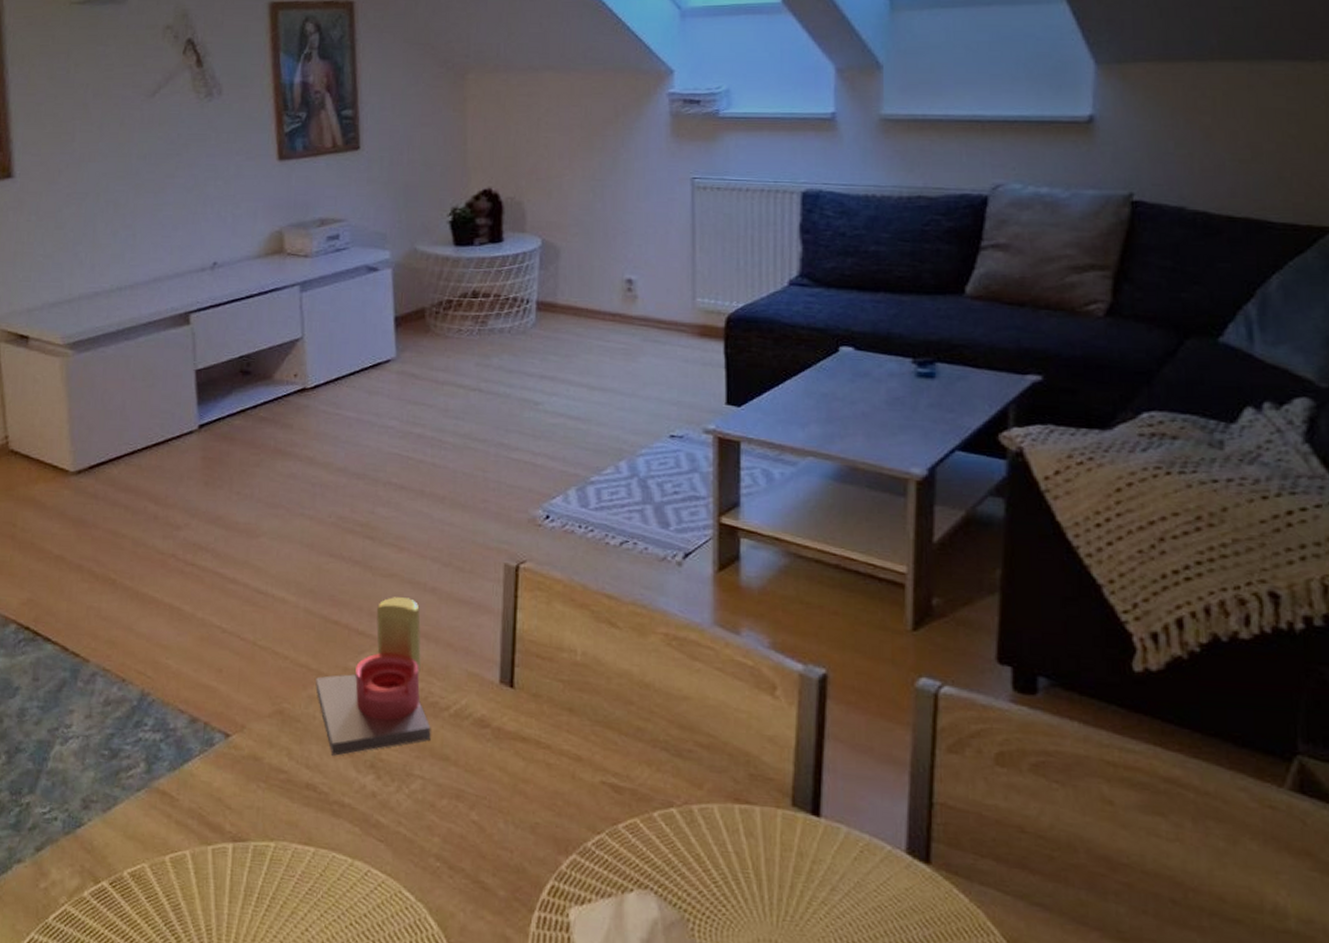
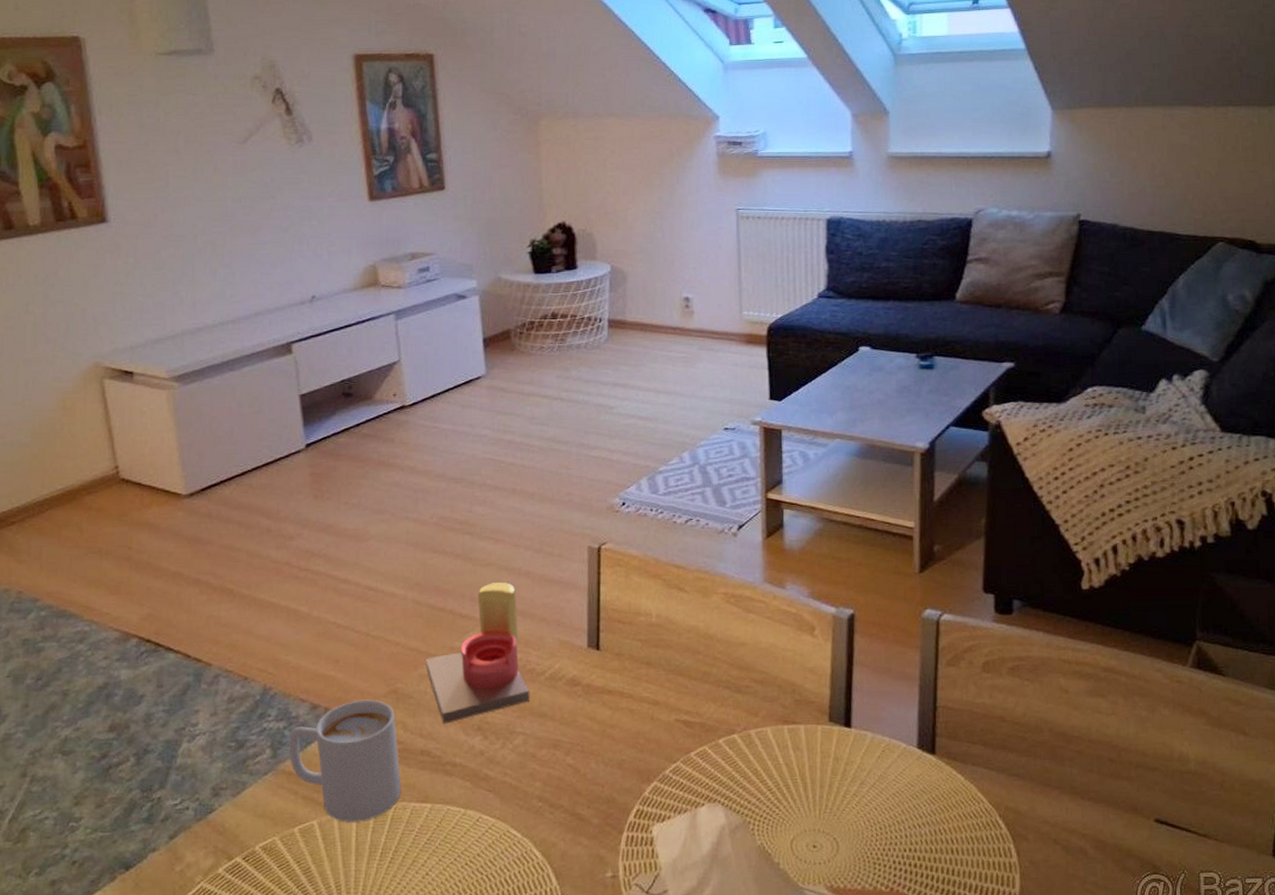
mug: none [163,717,283,859] -> present [288,699,401,822]

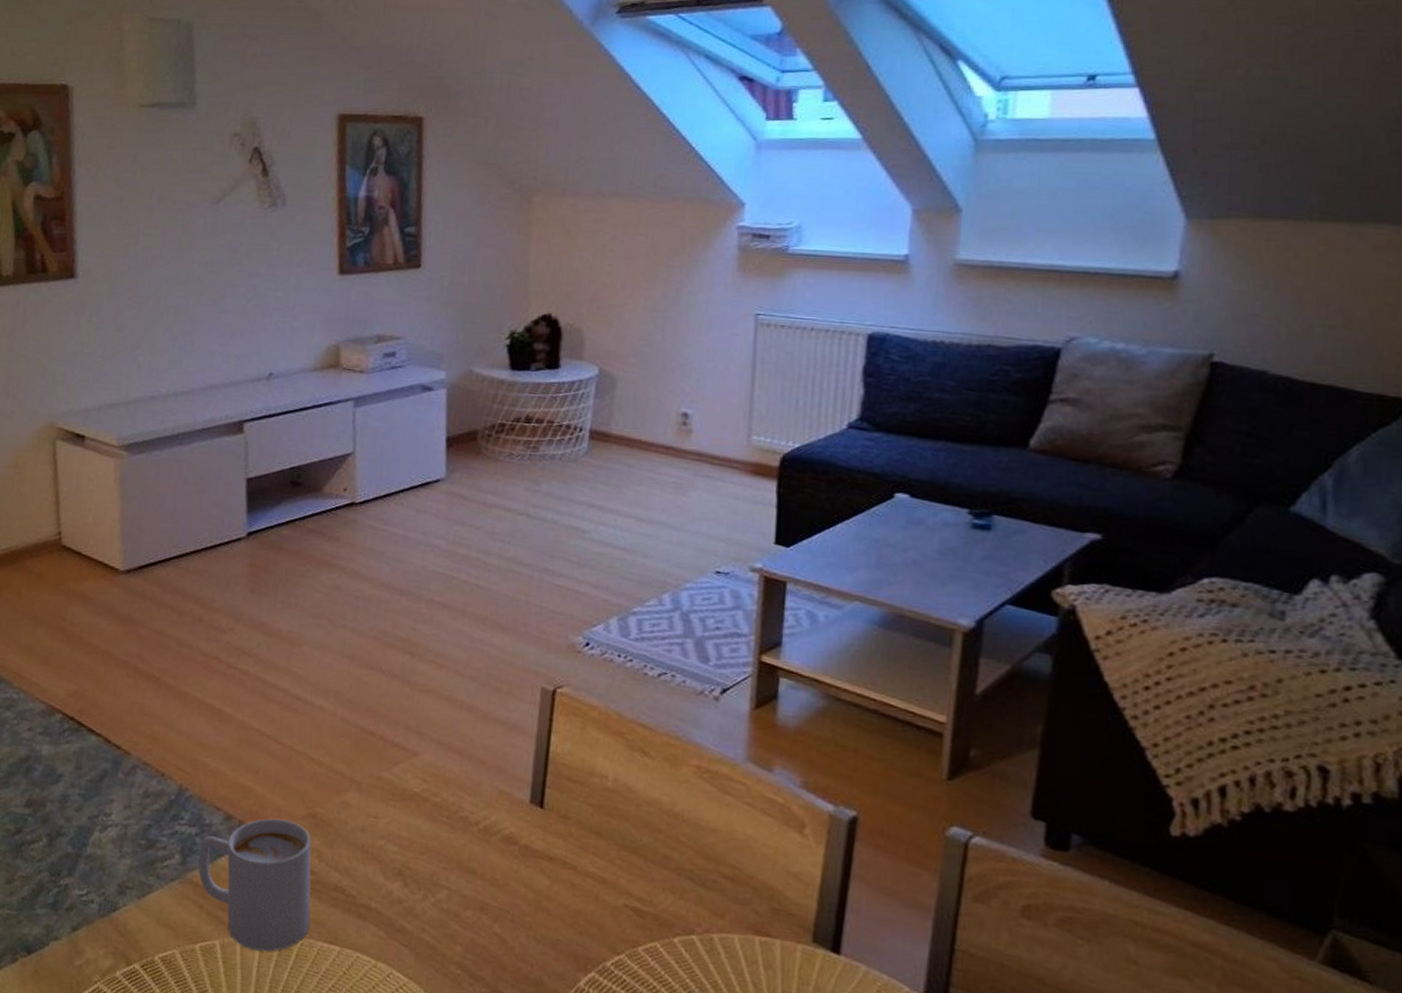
candle: present [426,582,530,724] -> none [349,712,460,862]

